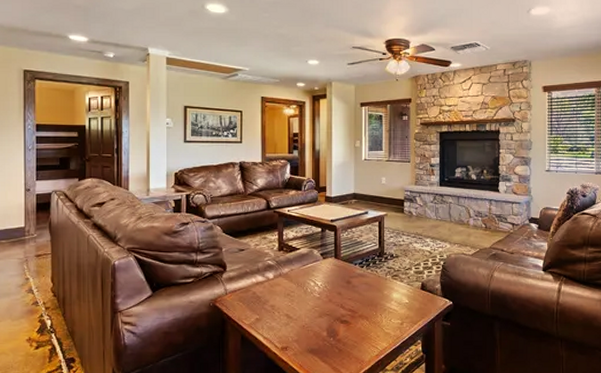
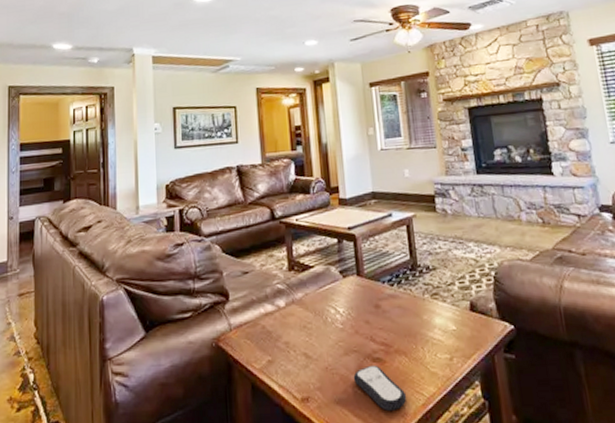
remote control: none [324,325,365,360] -> present [353,364,407,412]

